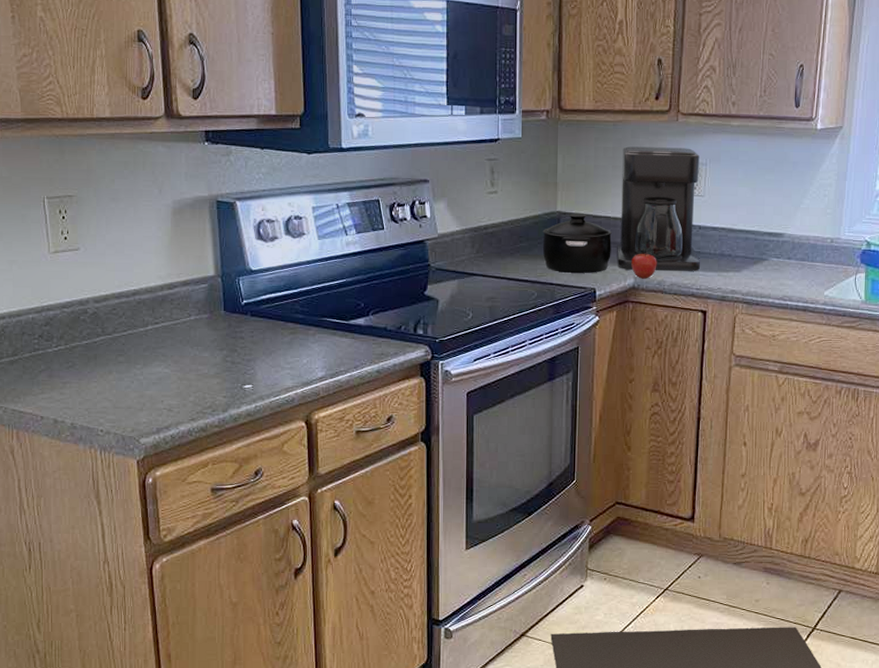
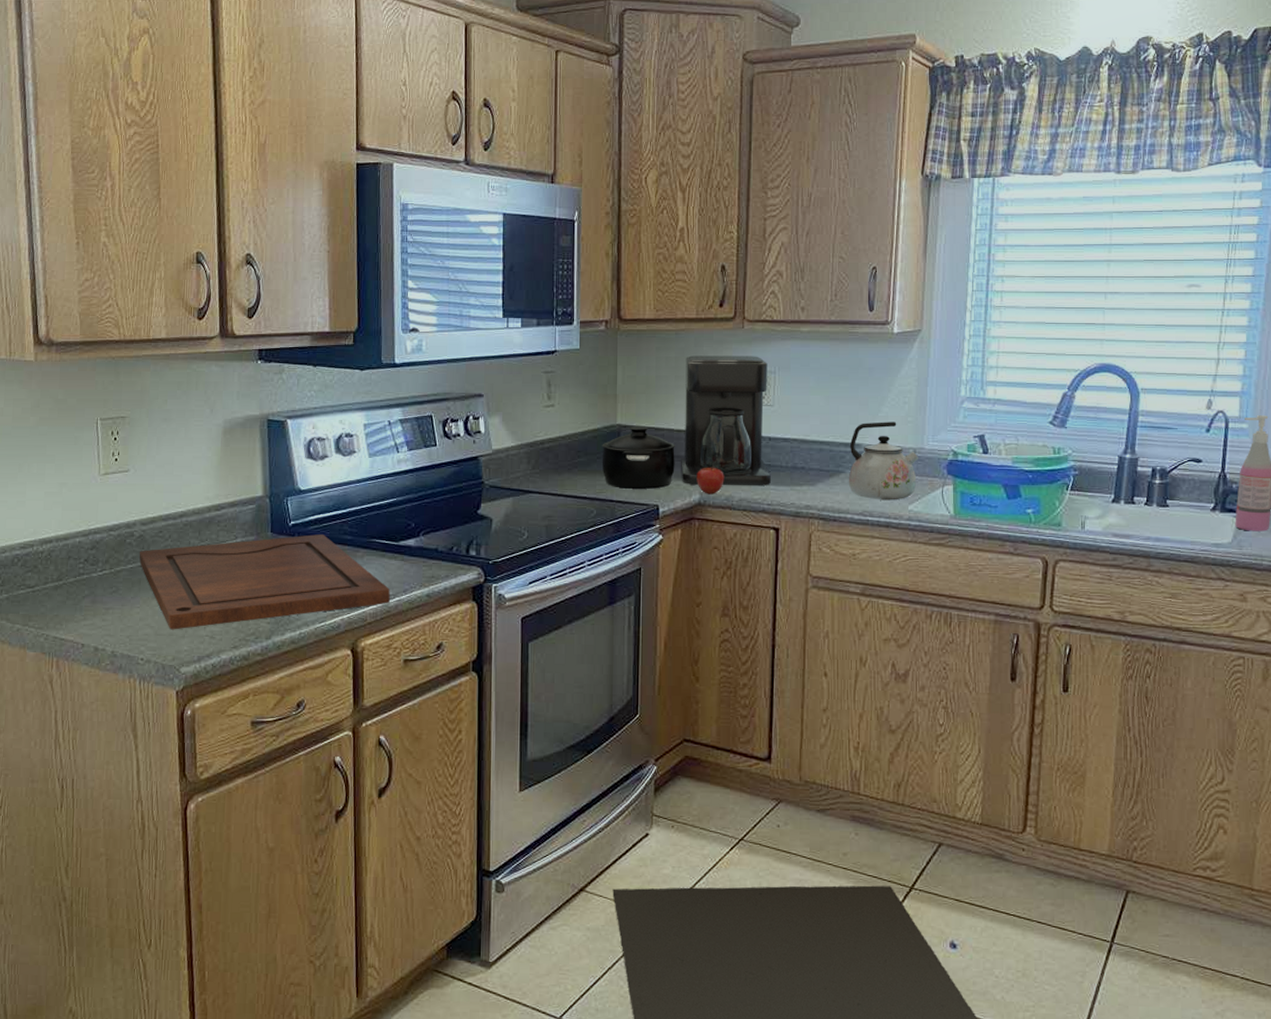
cutting board: none [93,313,341,403] -> present [139,534,390,630]
kettle: none [770,213,836,287] -> present [848,421,919,501]

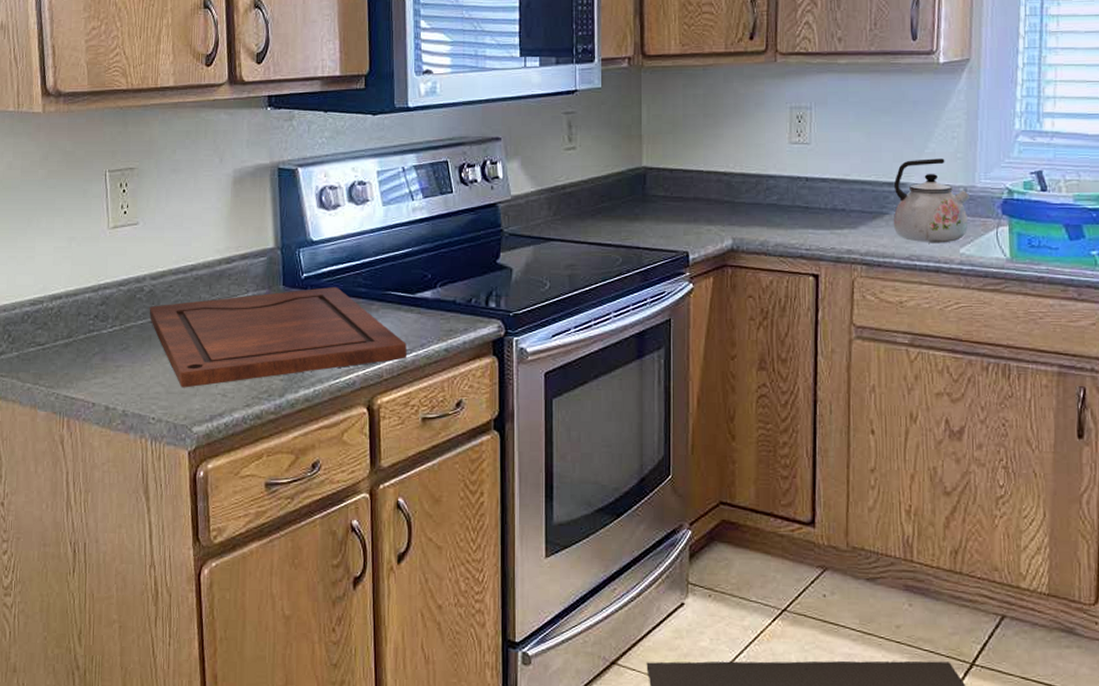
saucepan: present [601,426,675,489] -> none [627,168,705,235]
coffee maker: present [680,355,771,487] -> none [710,91,809,231]
fruit: present [697,466,724,494] -> none [728,209,759,240]

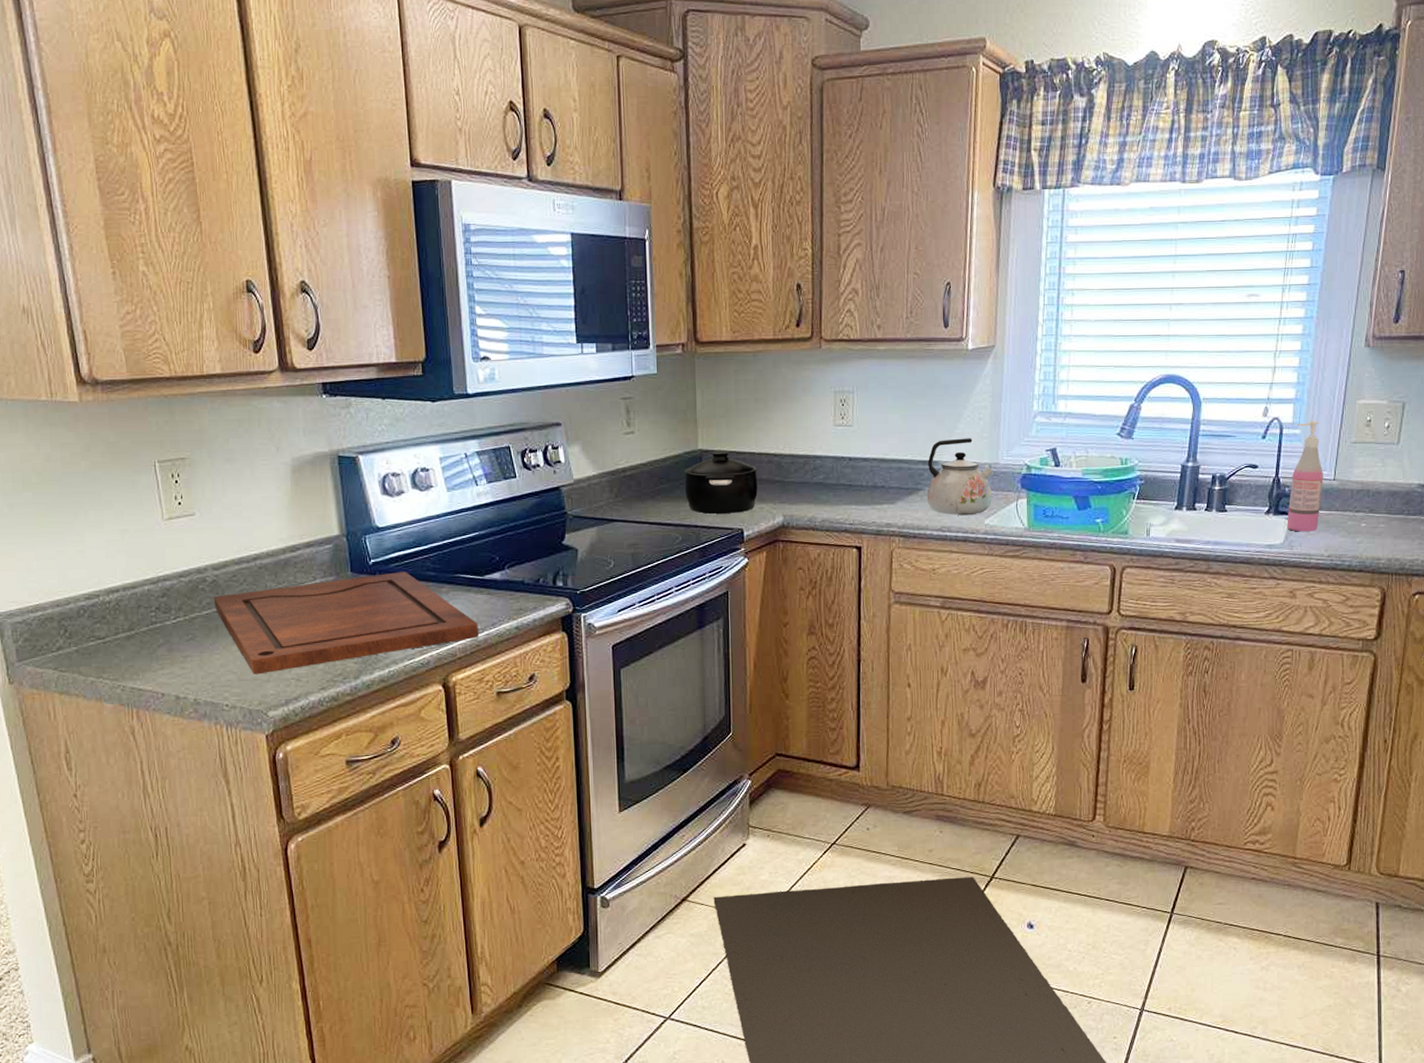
saucepan: none [627,168,705,235] -> present [684,451,758,514]

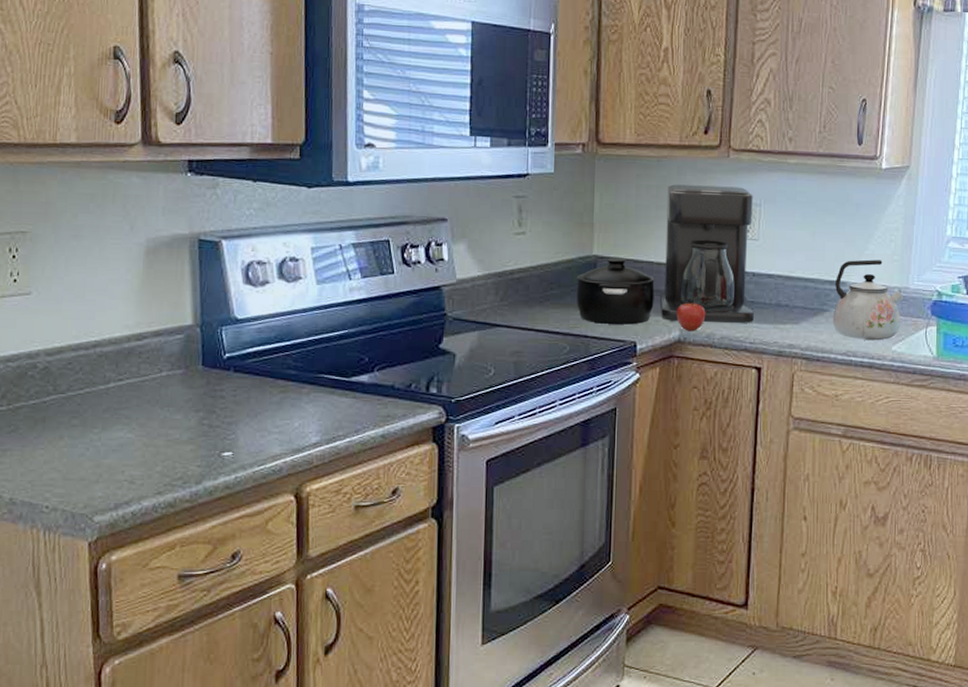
cutting board: present [213,572,479,675] -> none [43,368,340,474]
coffee maker: none [762,376,852,508] -> present [659,184,754,324]
fruit: none [779,487,807,516] -> present [676,301,706,332]

